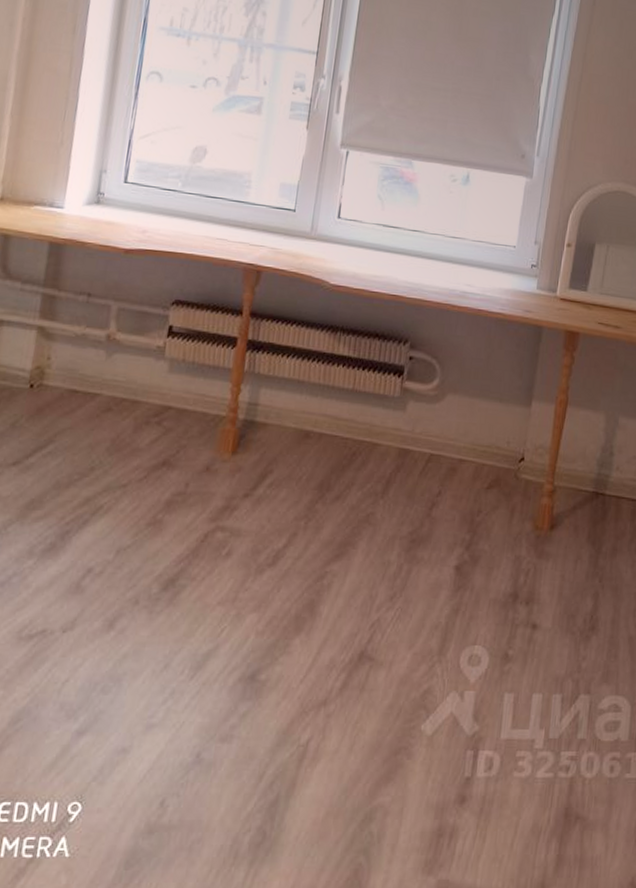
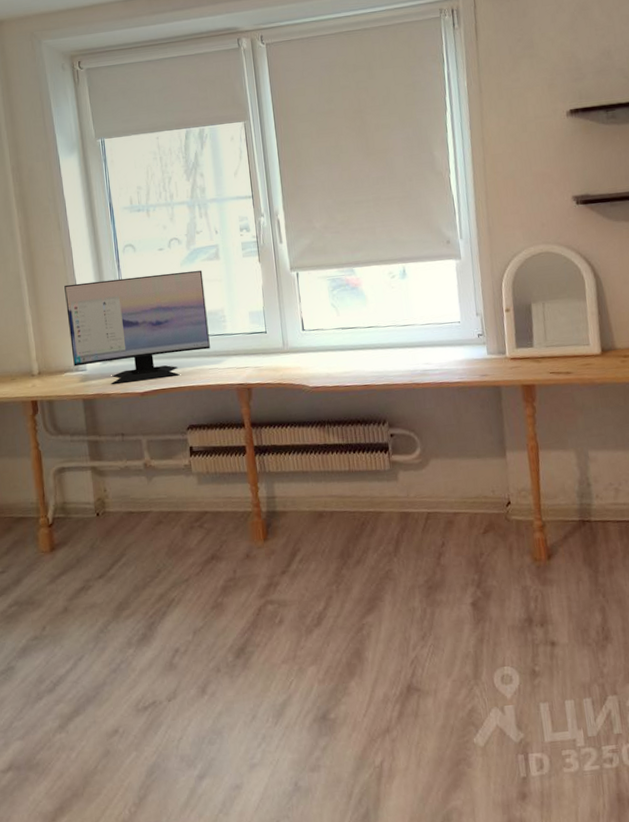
computer monitor: none [48,100,237,239] -> present [64,270,210,384]

